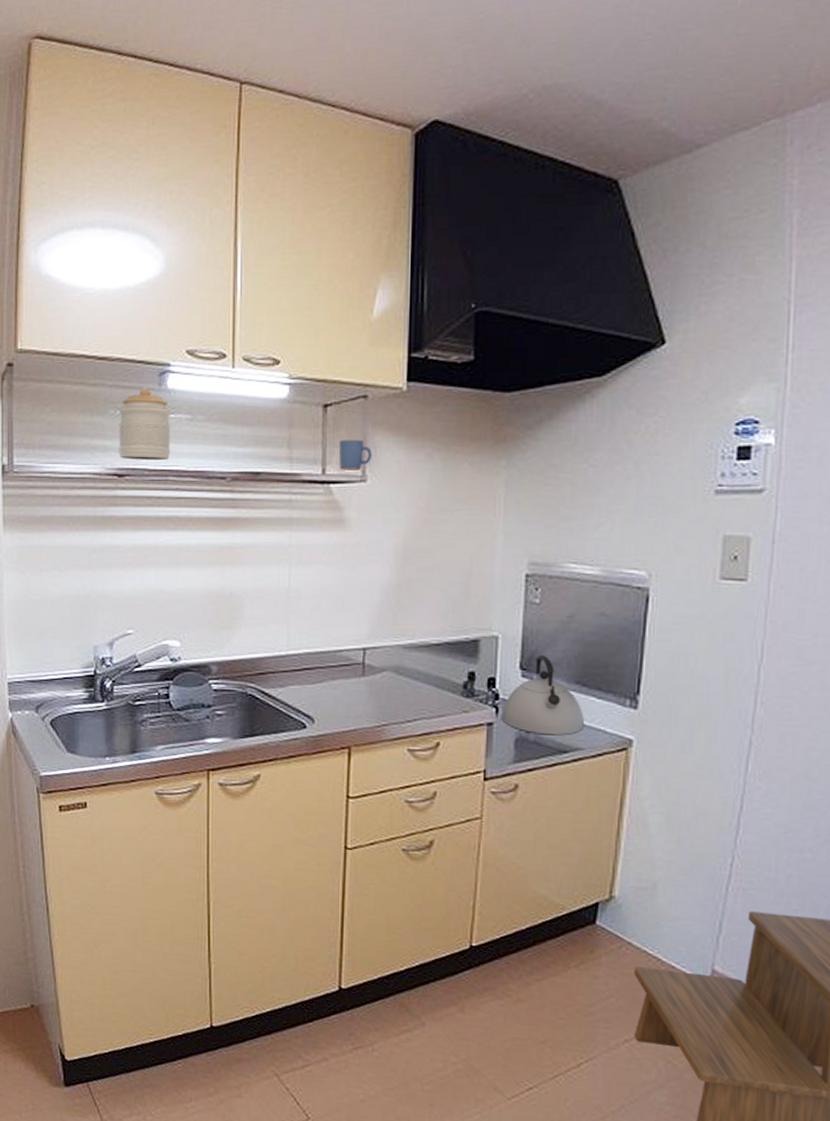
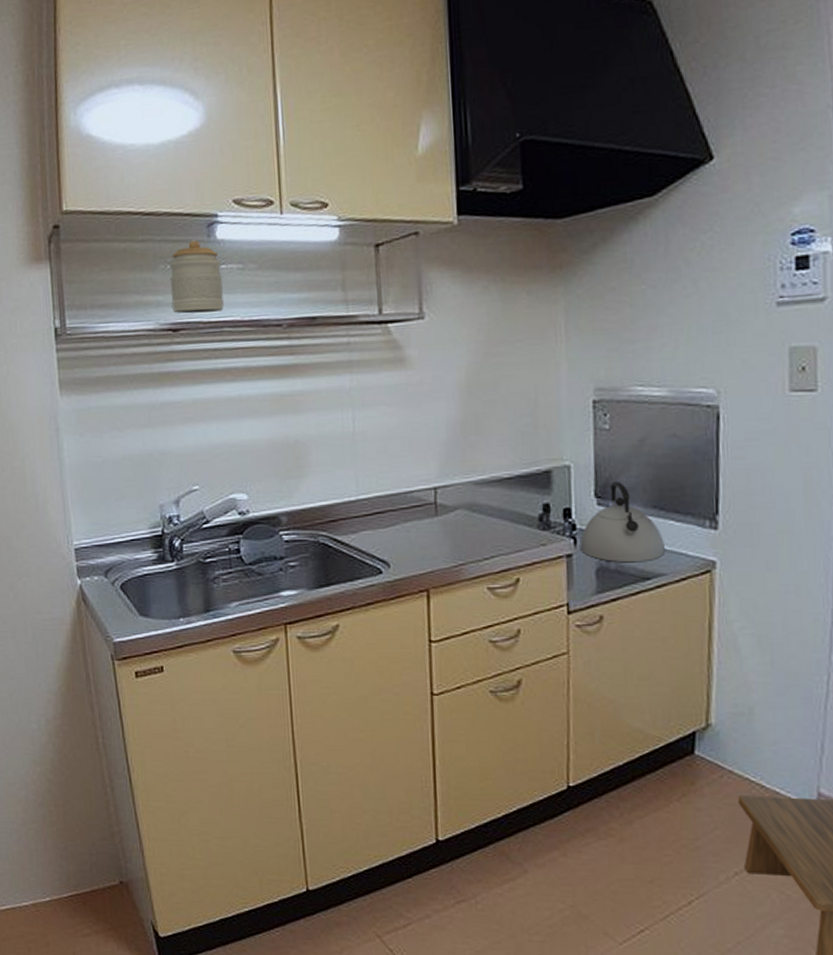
mug: present [339,439,372,470] -> none [394,276,428,309]

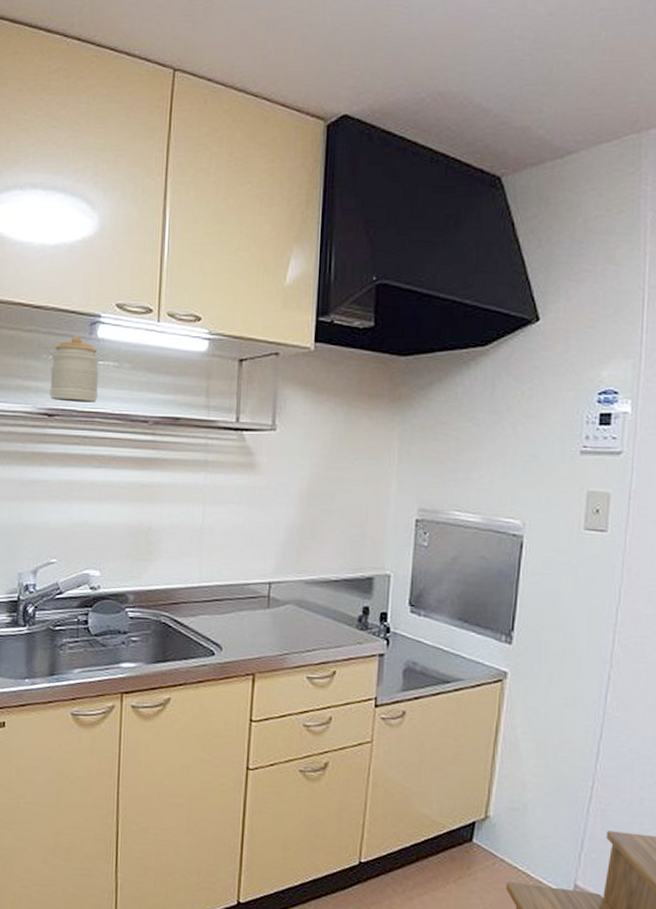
kettle: present [579,481,666,563] -> none [391,592,466,667]

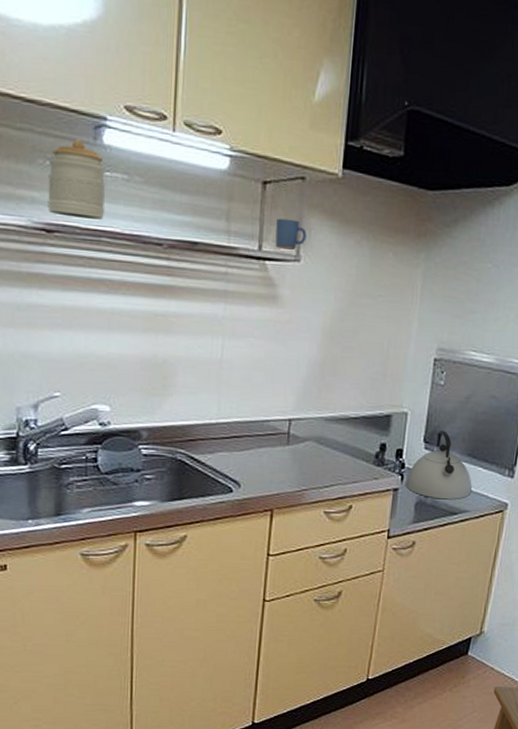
mug: none [252,391,282,420] -> present [275,218,307,250]
kettle: none [391,592,466,667] -> present [405,430,472,500]

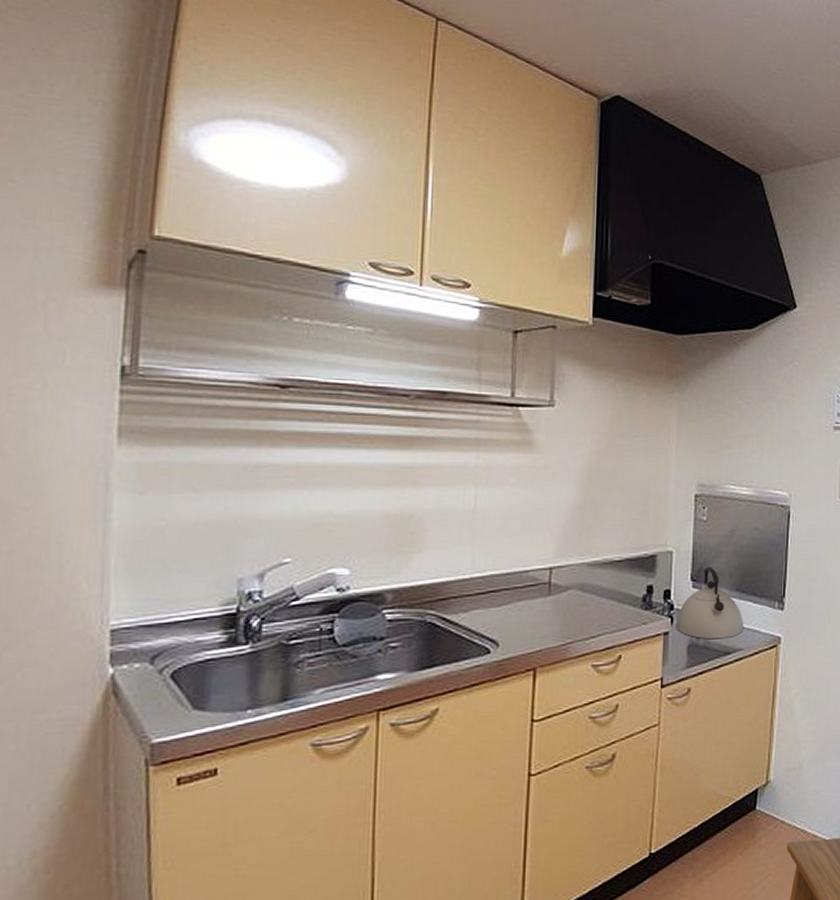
jar: present [47,139,107,220] -> none [282,295,349,373]
mug: present [275,218,307,250] -> none [528,365,560,395]

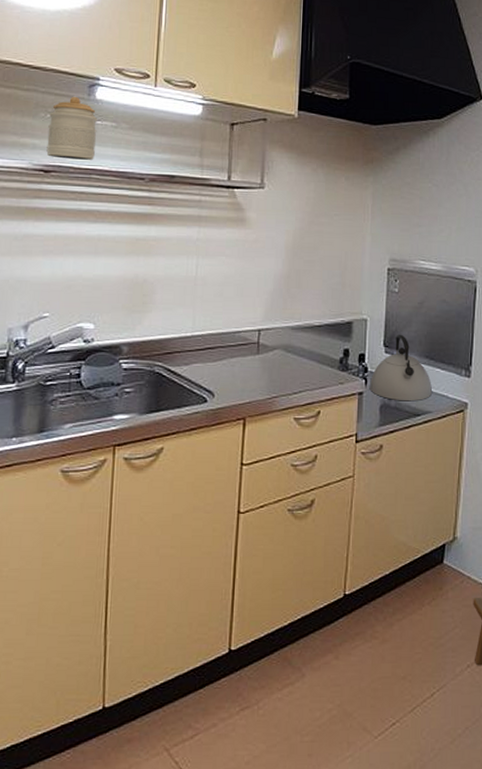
jar: none [282,295,349,373] -> present [46,96,98,160]

